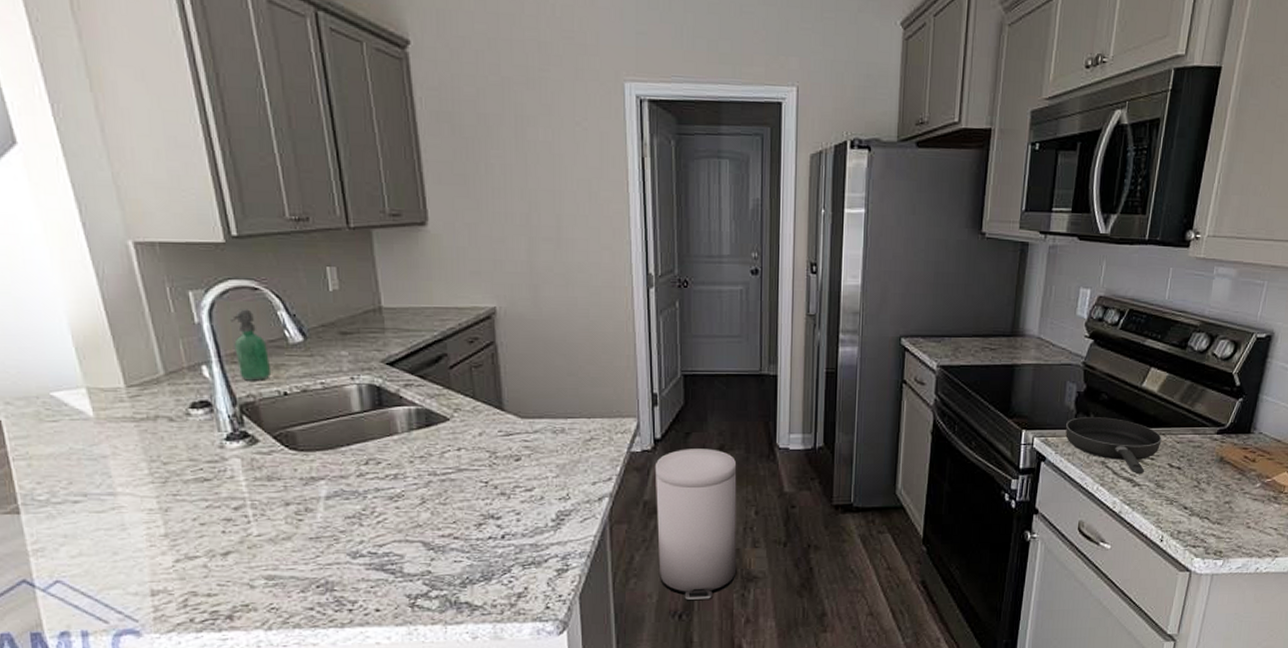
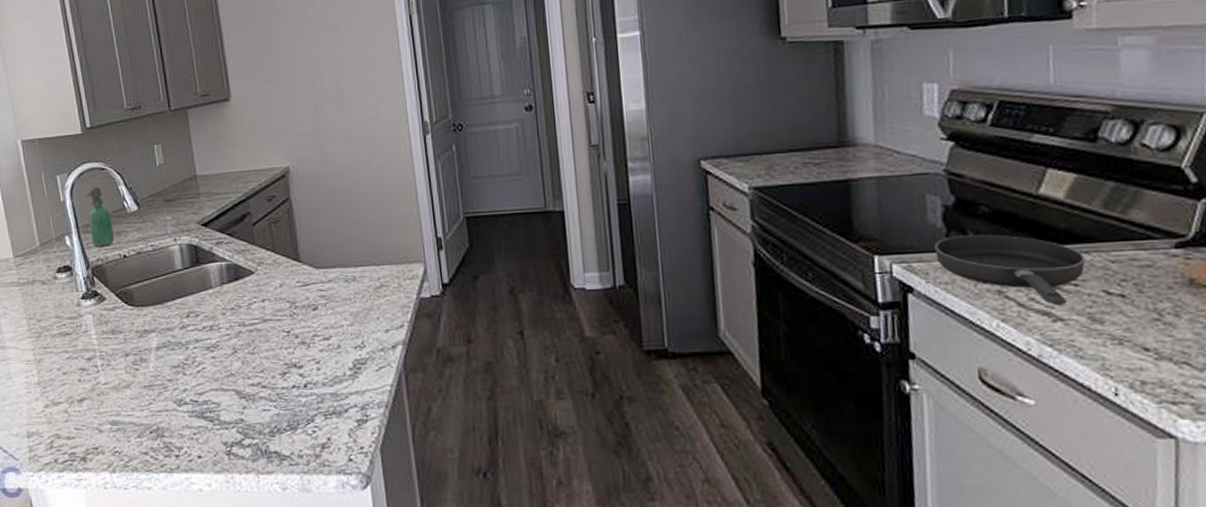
pedal bin: present [654,449,737,601] -> none [445,291,542,458]

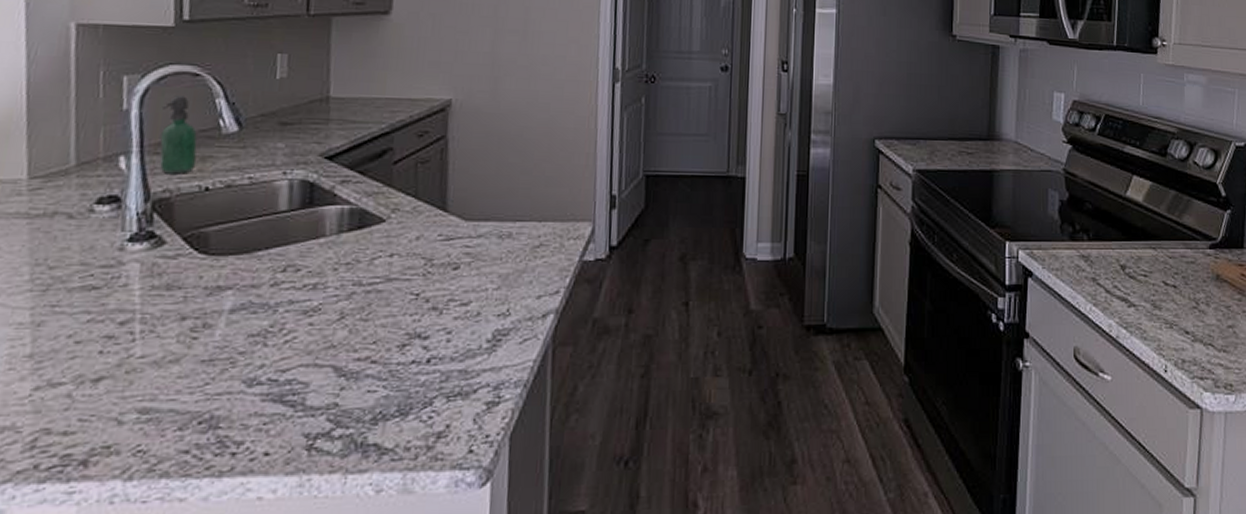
frying pan: present [935,234,1086,306] -> none [1051,228,1153,293]

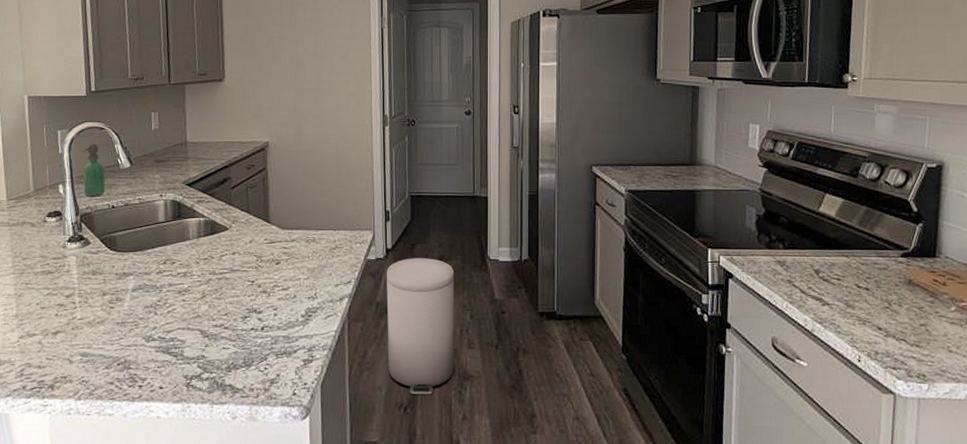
pedal bin: none [604,258,699,443] -> present [386,258,455,396]

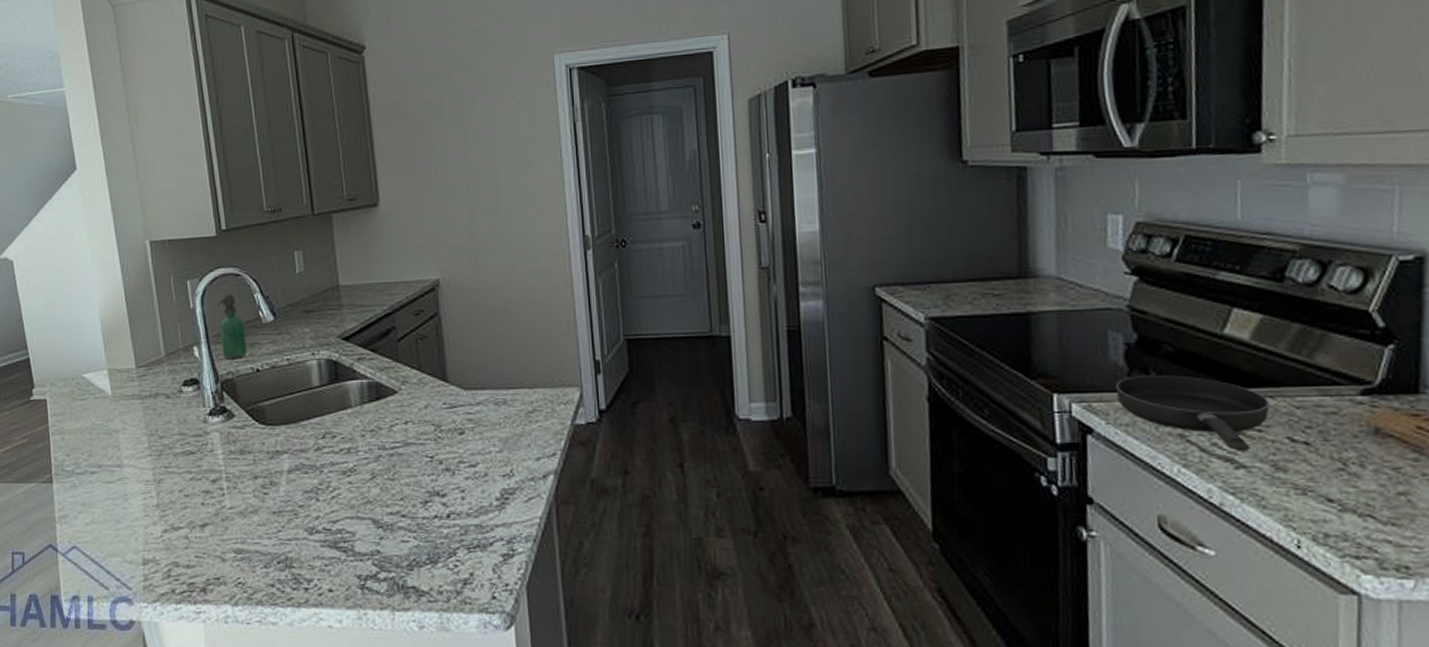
pedal bin: present [386,258,455,396] -> none [600,420,700,599]
frying pan: none [750,238,846,294] -> present [1116,375,1270,452]

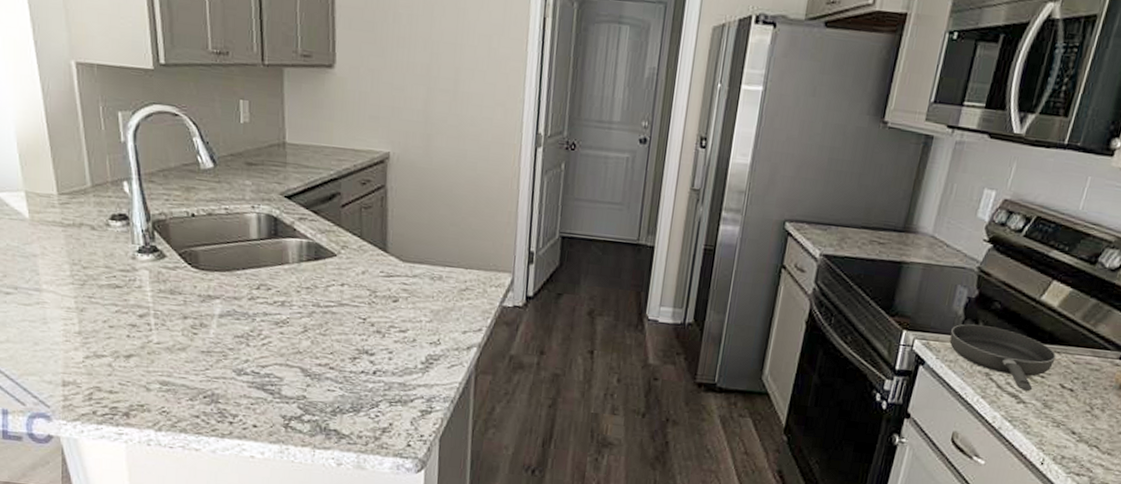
soap dispenser: present [216,293,248,359] -> none [151,132,183,201]

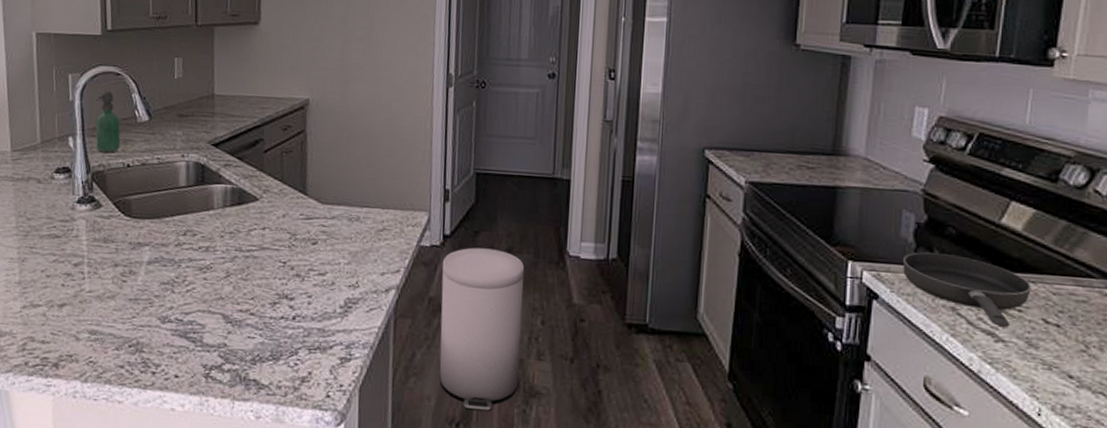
soap dispenser: none [151,132,183,201] -> present [95,90,121,153]
pedal bin: none [516,309,605,460] -> present [438,247,525,412]

